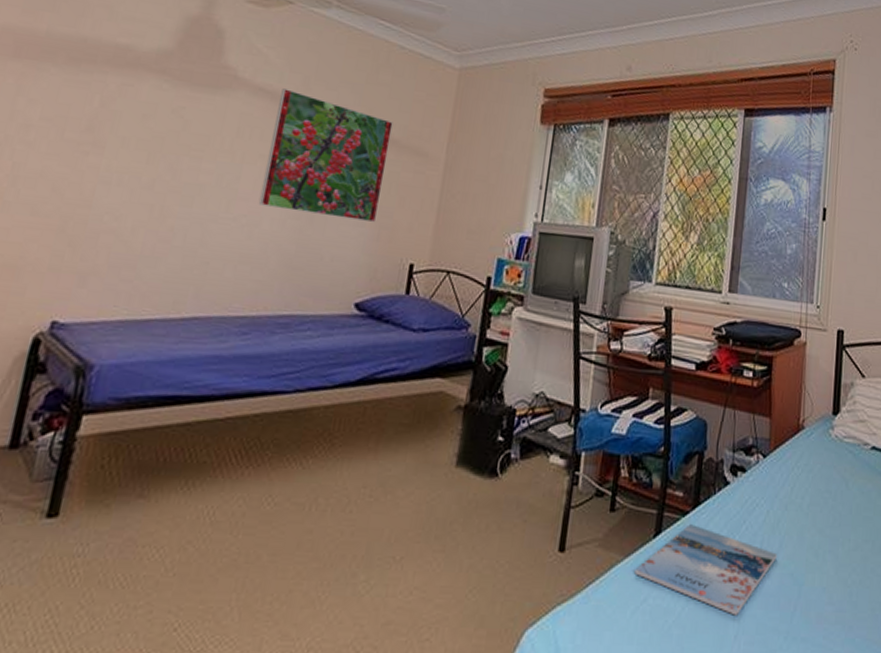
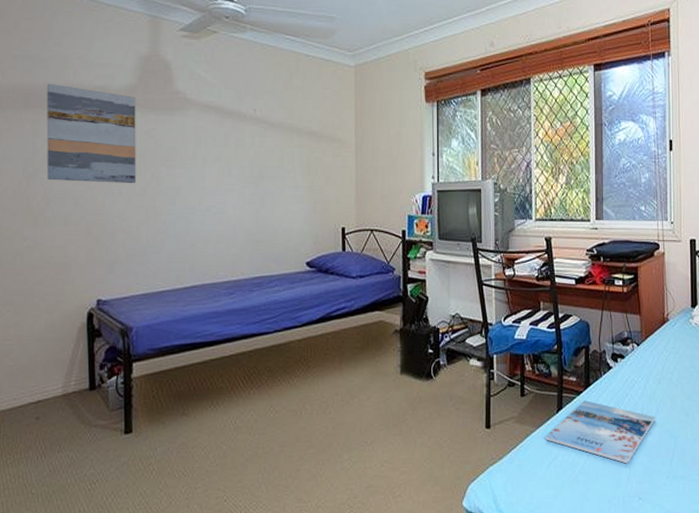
wall art: none [21,30,169,174] -> present [47,83,137,184]
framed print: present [258,88,393,223] -> none [221,103,311,200]

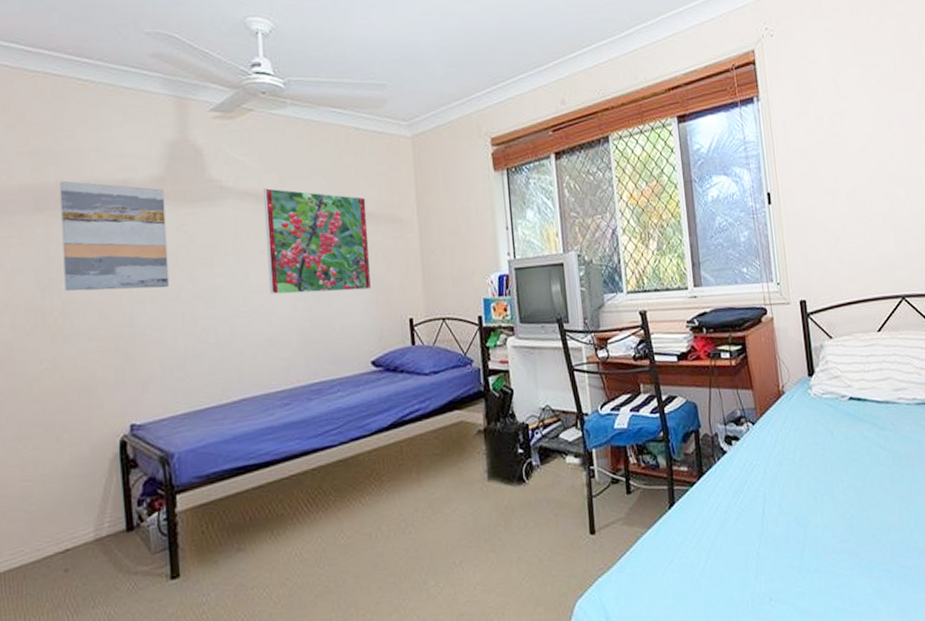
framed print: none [221,103,311,200] -> present [264,188,372,295]
magazine: present [545,401,655,464] -> none [658,492,780,561]

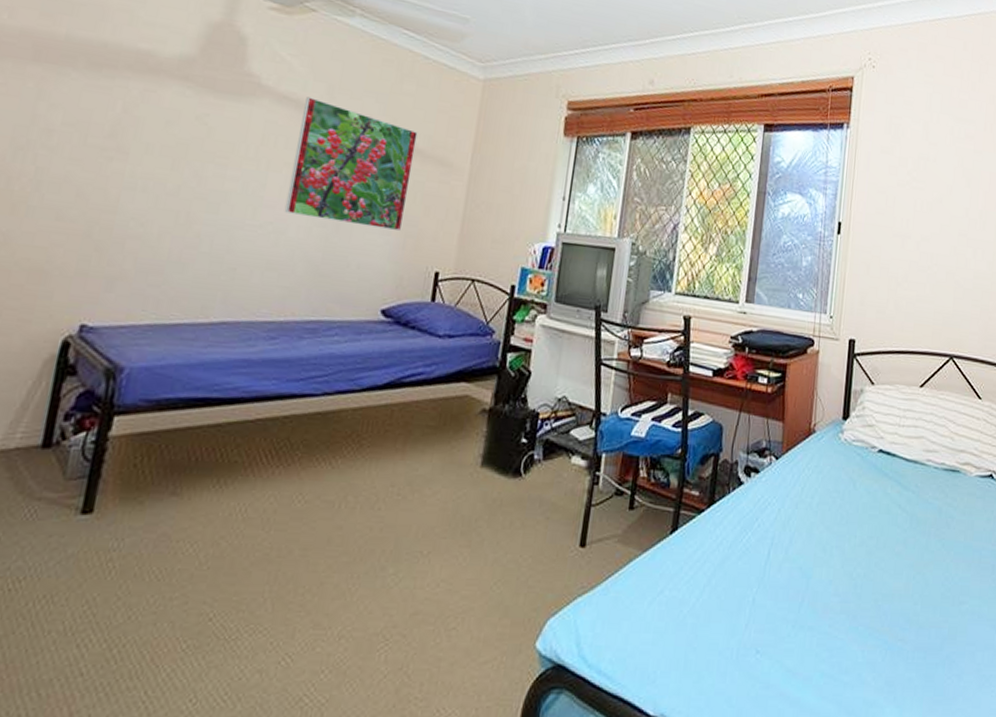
wall art: present [59,180,170,292] -> none [43,34,192,180]

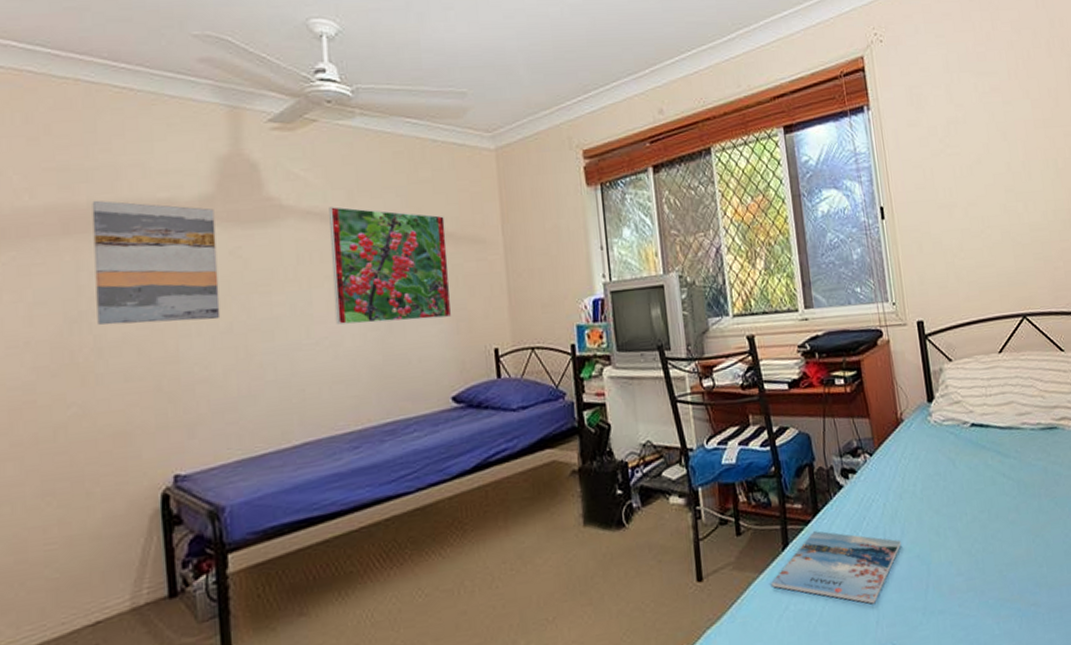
wall art: none [43,34,192,180] -> present [92,200,221,325]
magazine: none [652,521,787,606] -> present [771,531,901,604]

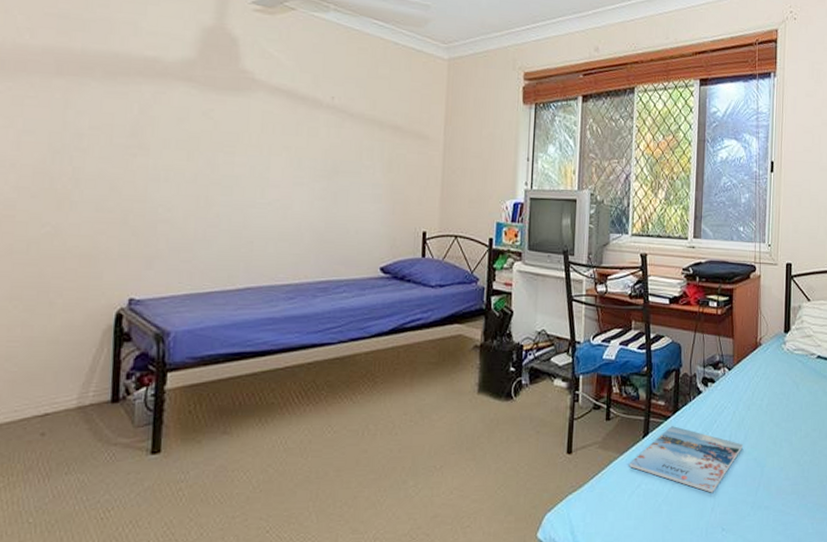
wall art: present [92,200,221,325] -> none [78,48,194,170]
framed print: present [329,206,452,325] -> none [288,87,395,199]

